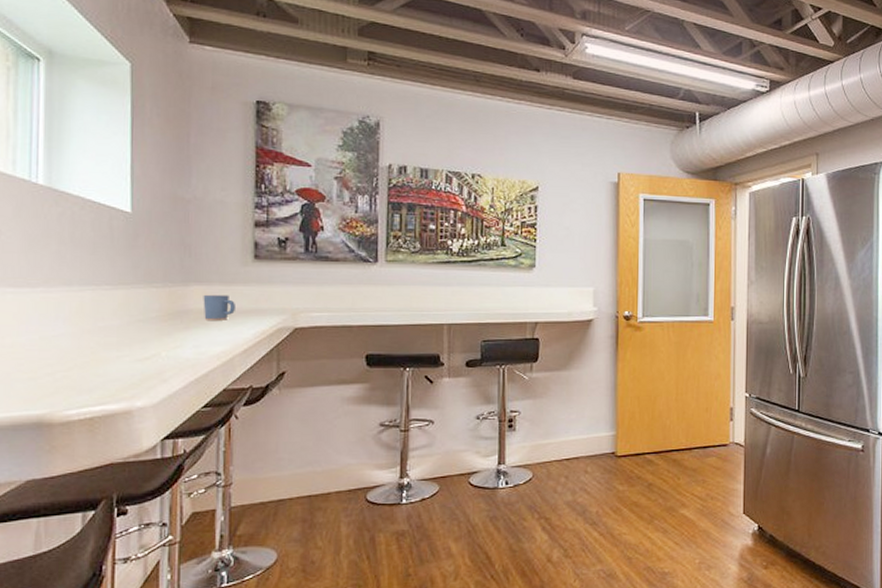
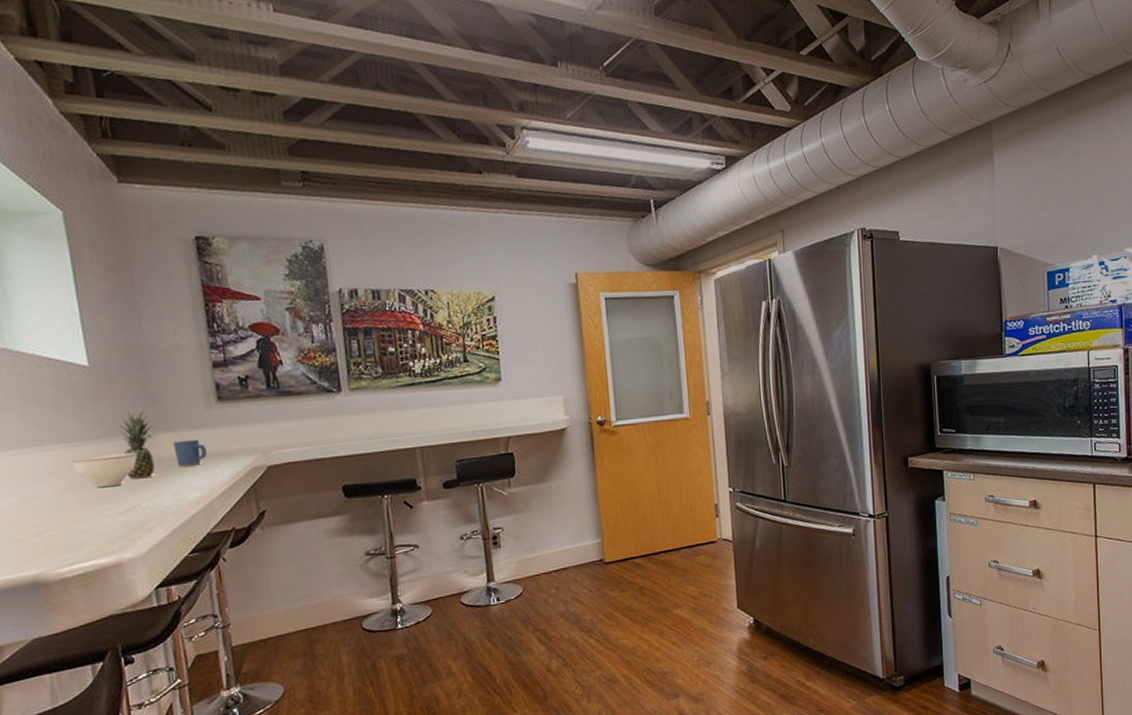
bowl: none [96,301,167,334] -> present [70,453,138,488]
fruit: none [151,260,185,328] -> present [119,411,155,480]

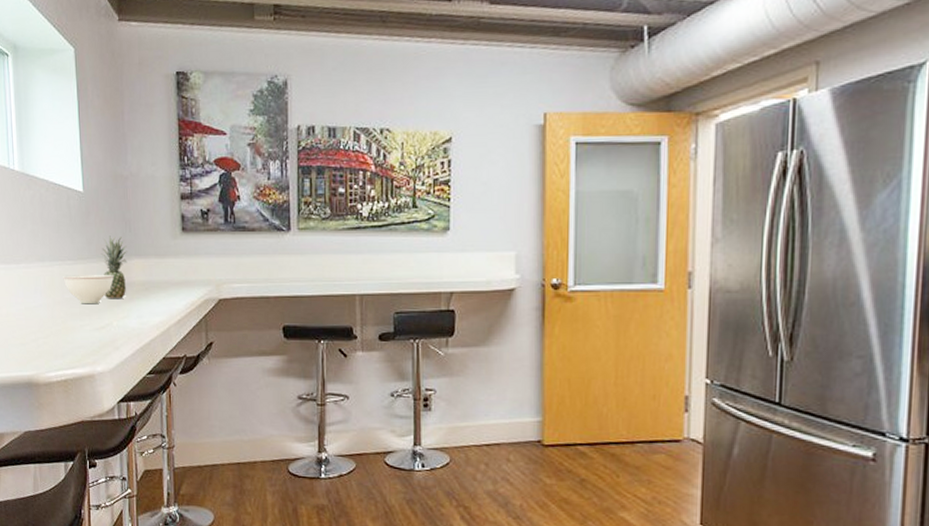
mug: present [173,439,207,467] -> none [142,267,169,292]

